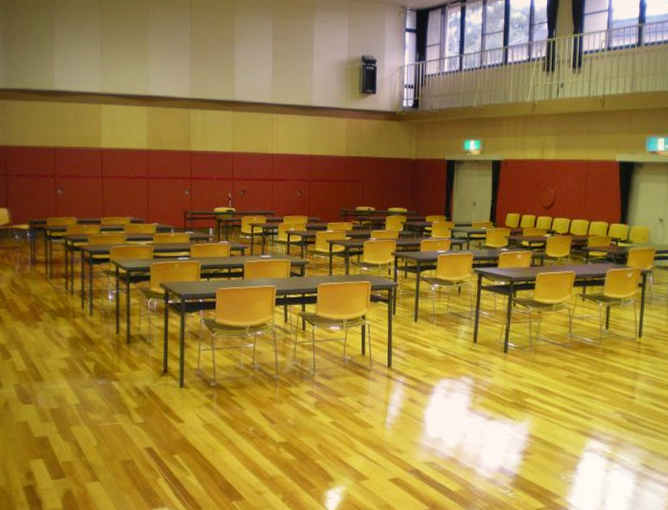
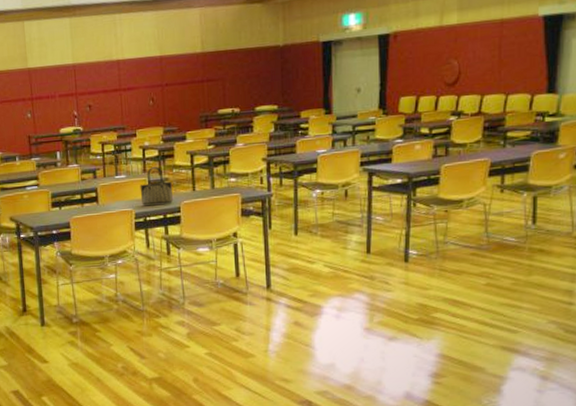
tote bag: none [283,251,311,285] -> present [140,167,173,206]

